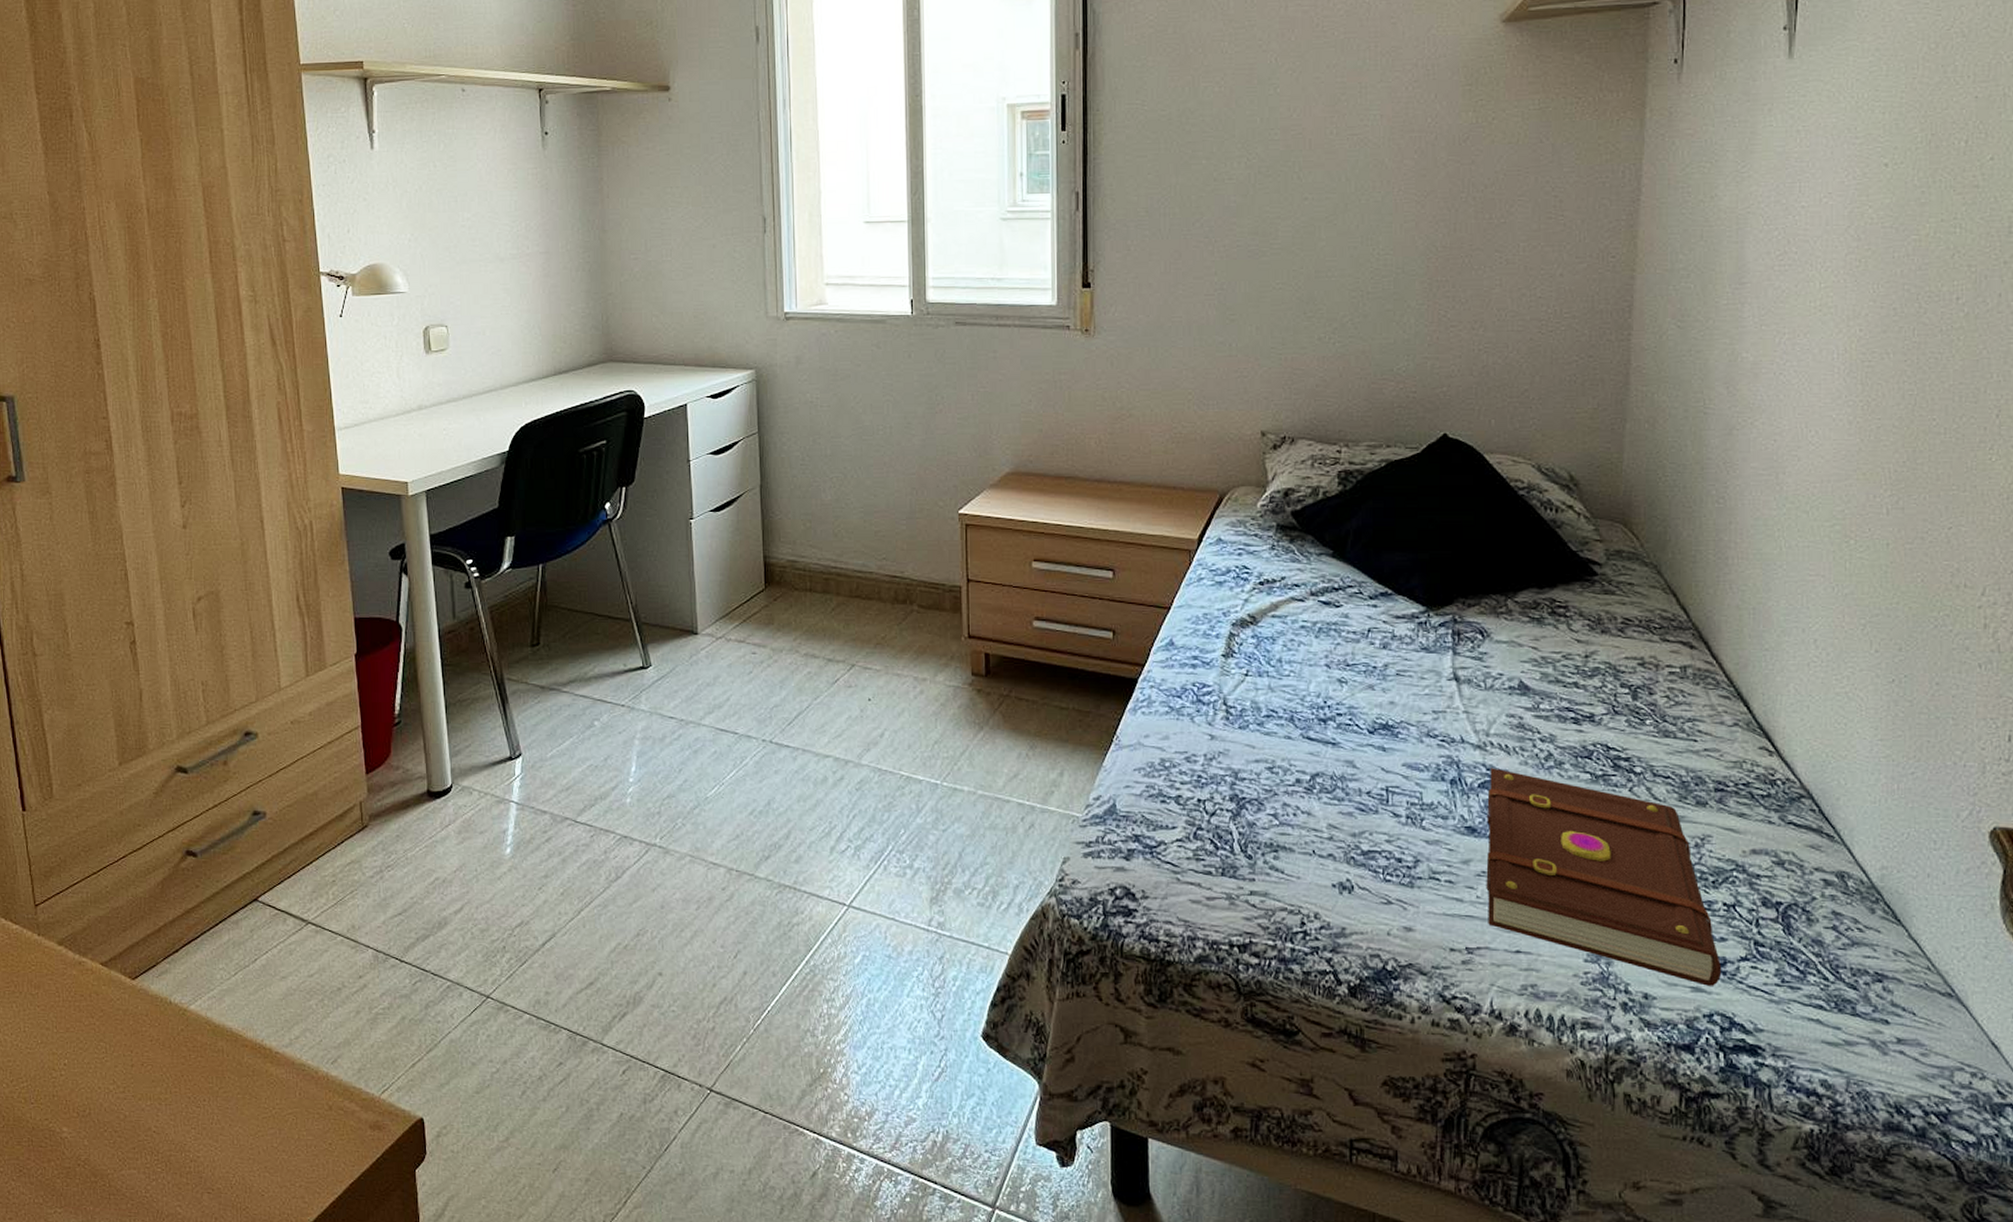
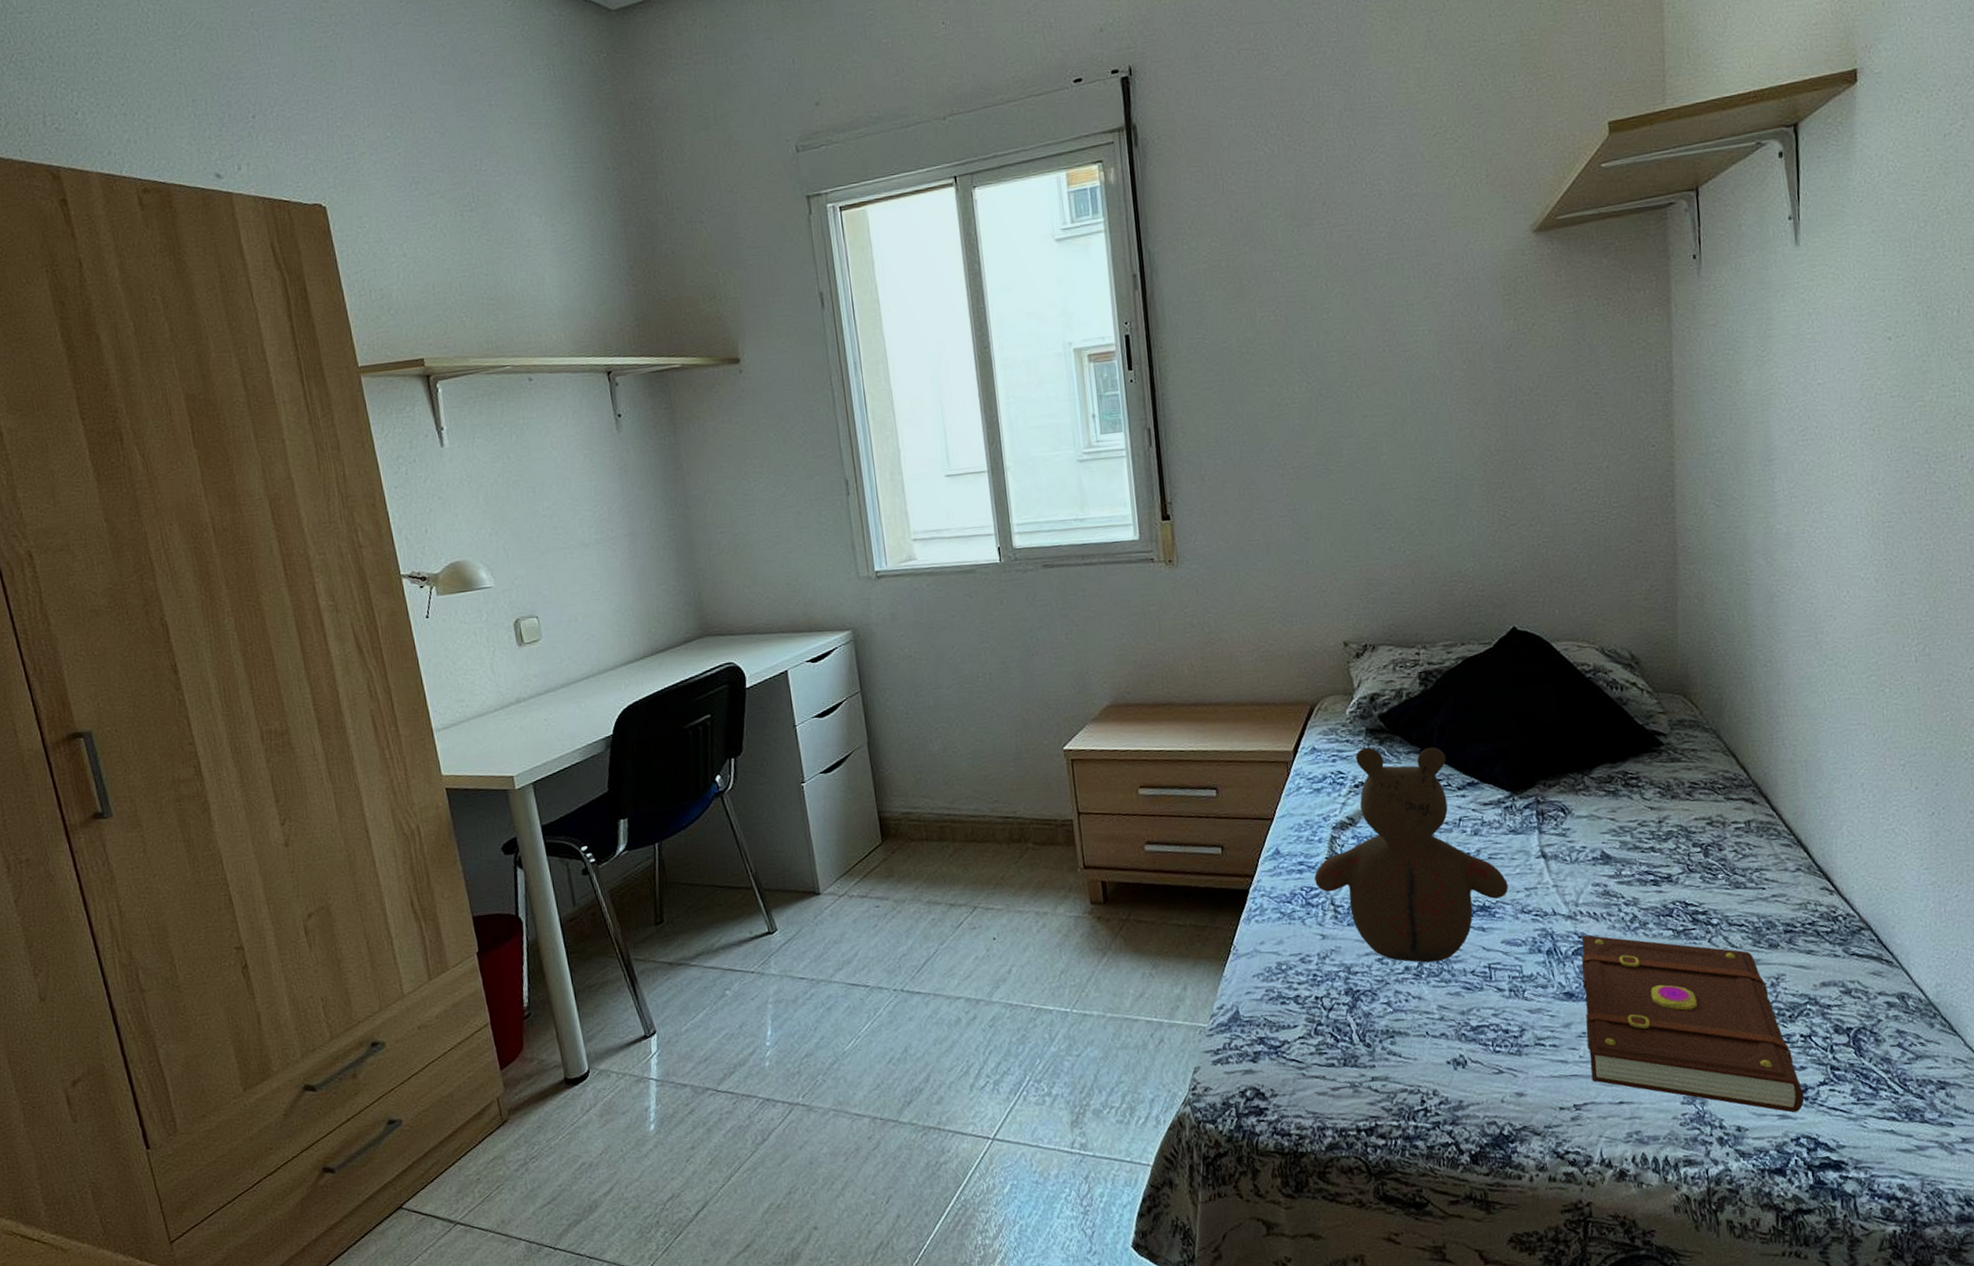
teddy bear: none [1208,544,1415,778] -> present [1314,747,1508,963]

